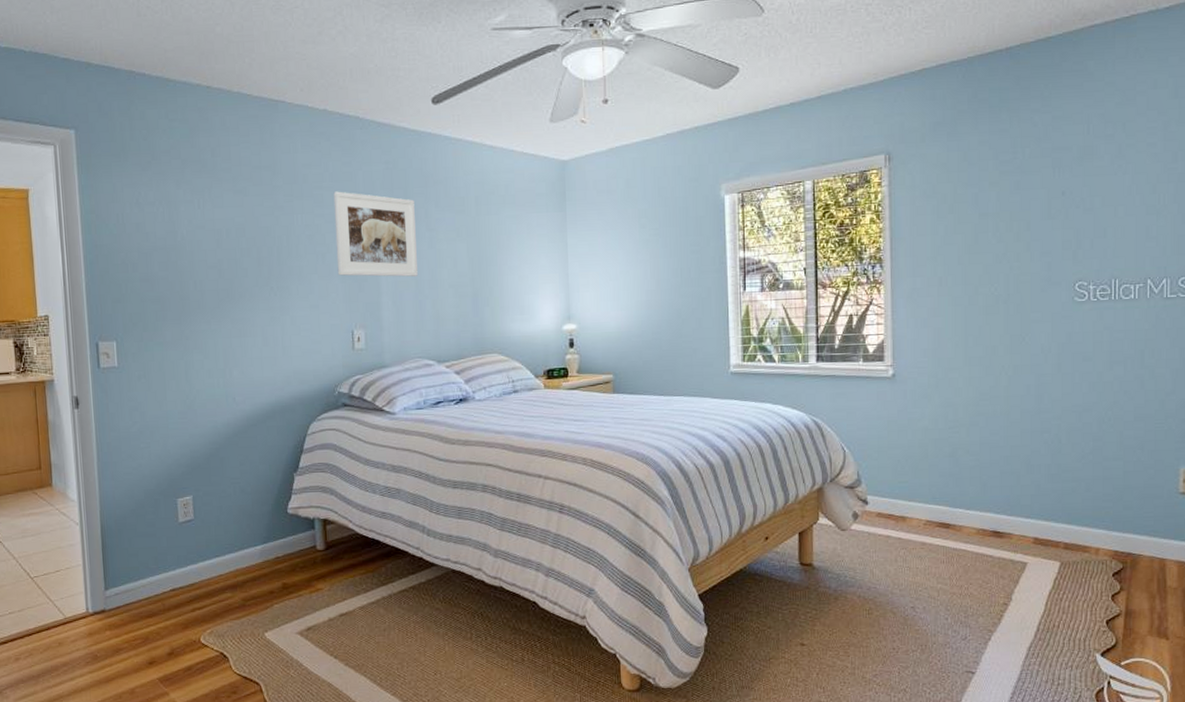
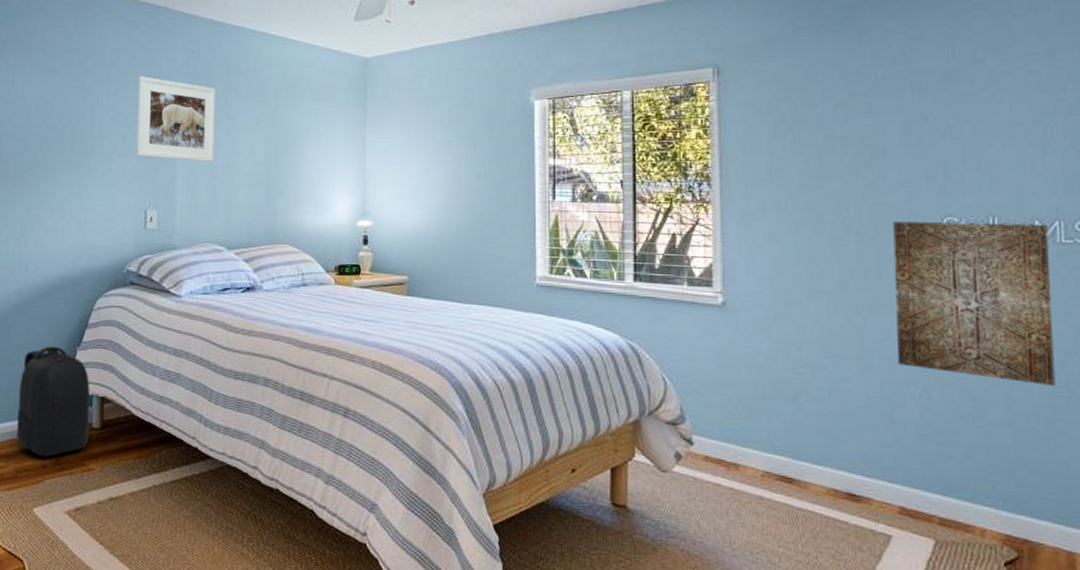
backpack: none [238,474,315,583] -> present [16,346,90,457]
wall art: none [1034,282,1158,423] -> present [893,221,1055,386]

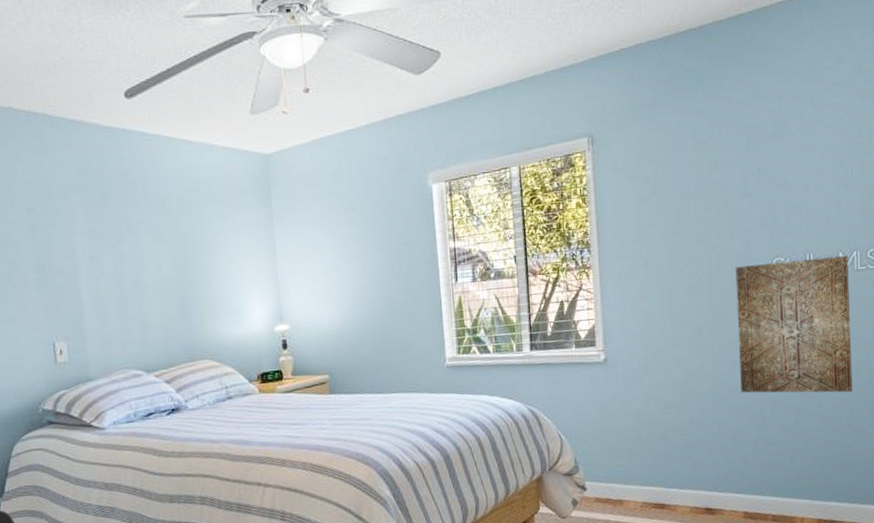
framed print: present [136,76,215,162] -> none [24,195,120,286]

